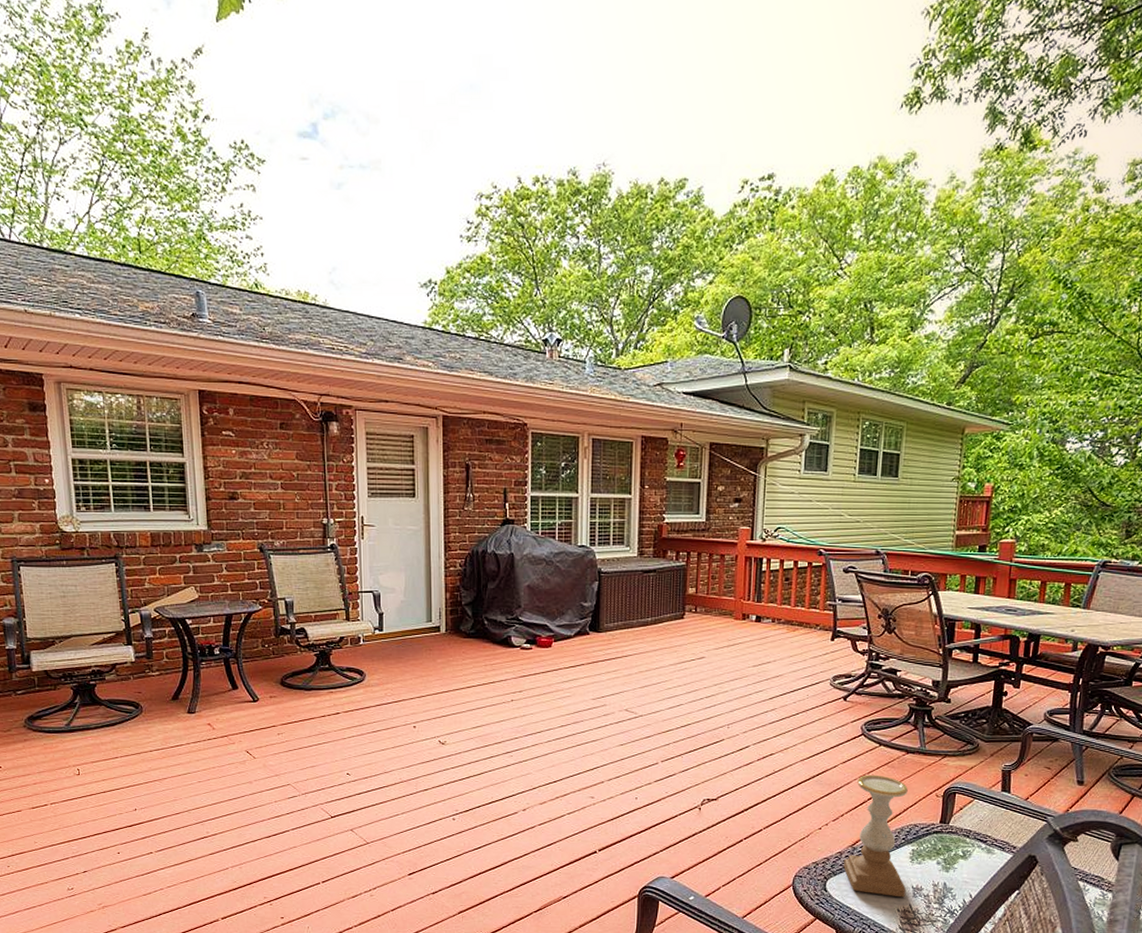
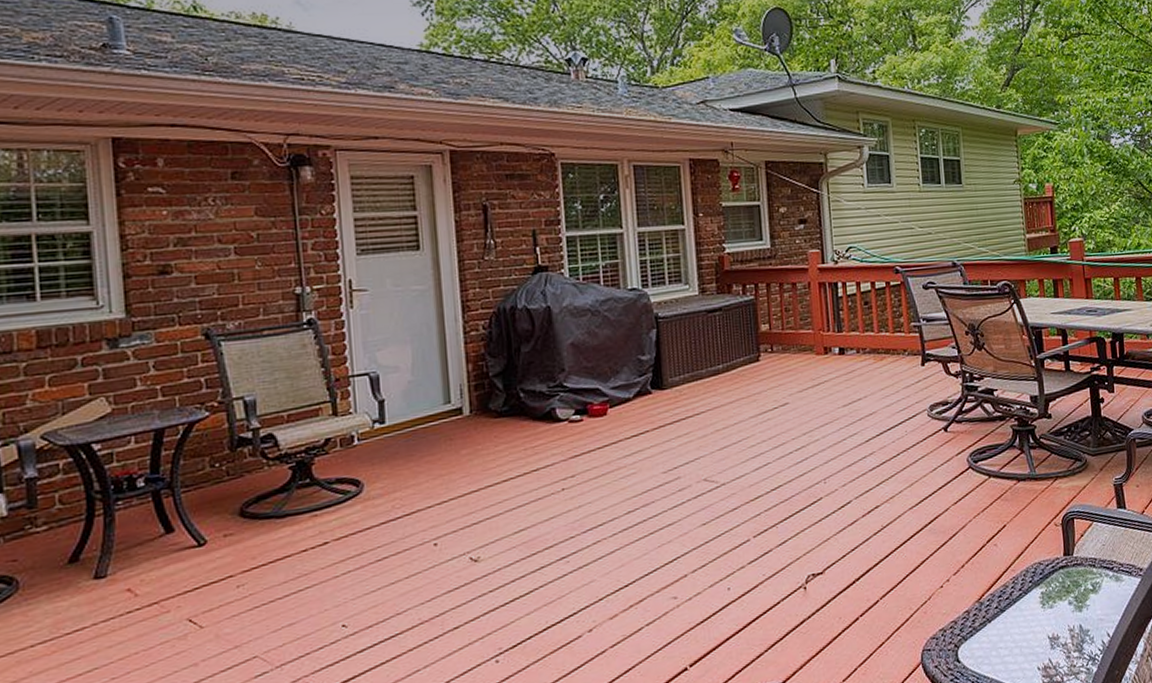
candle holder: present [843,774,908,898] -> none [972,511,1043,656]

